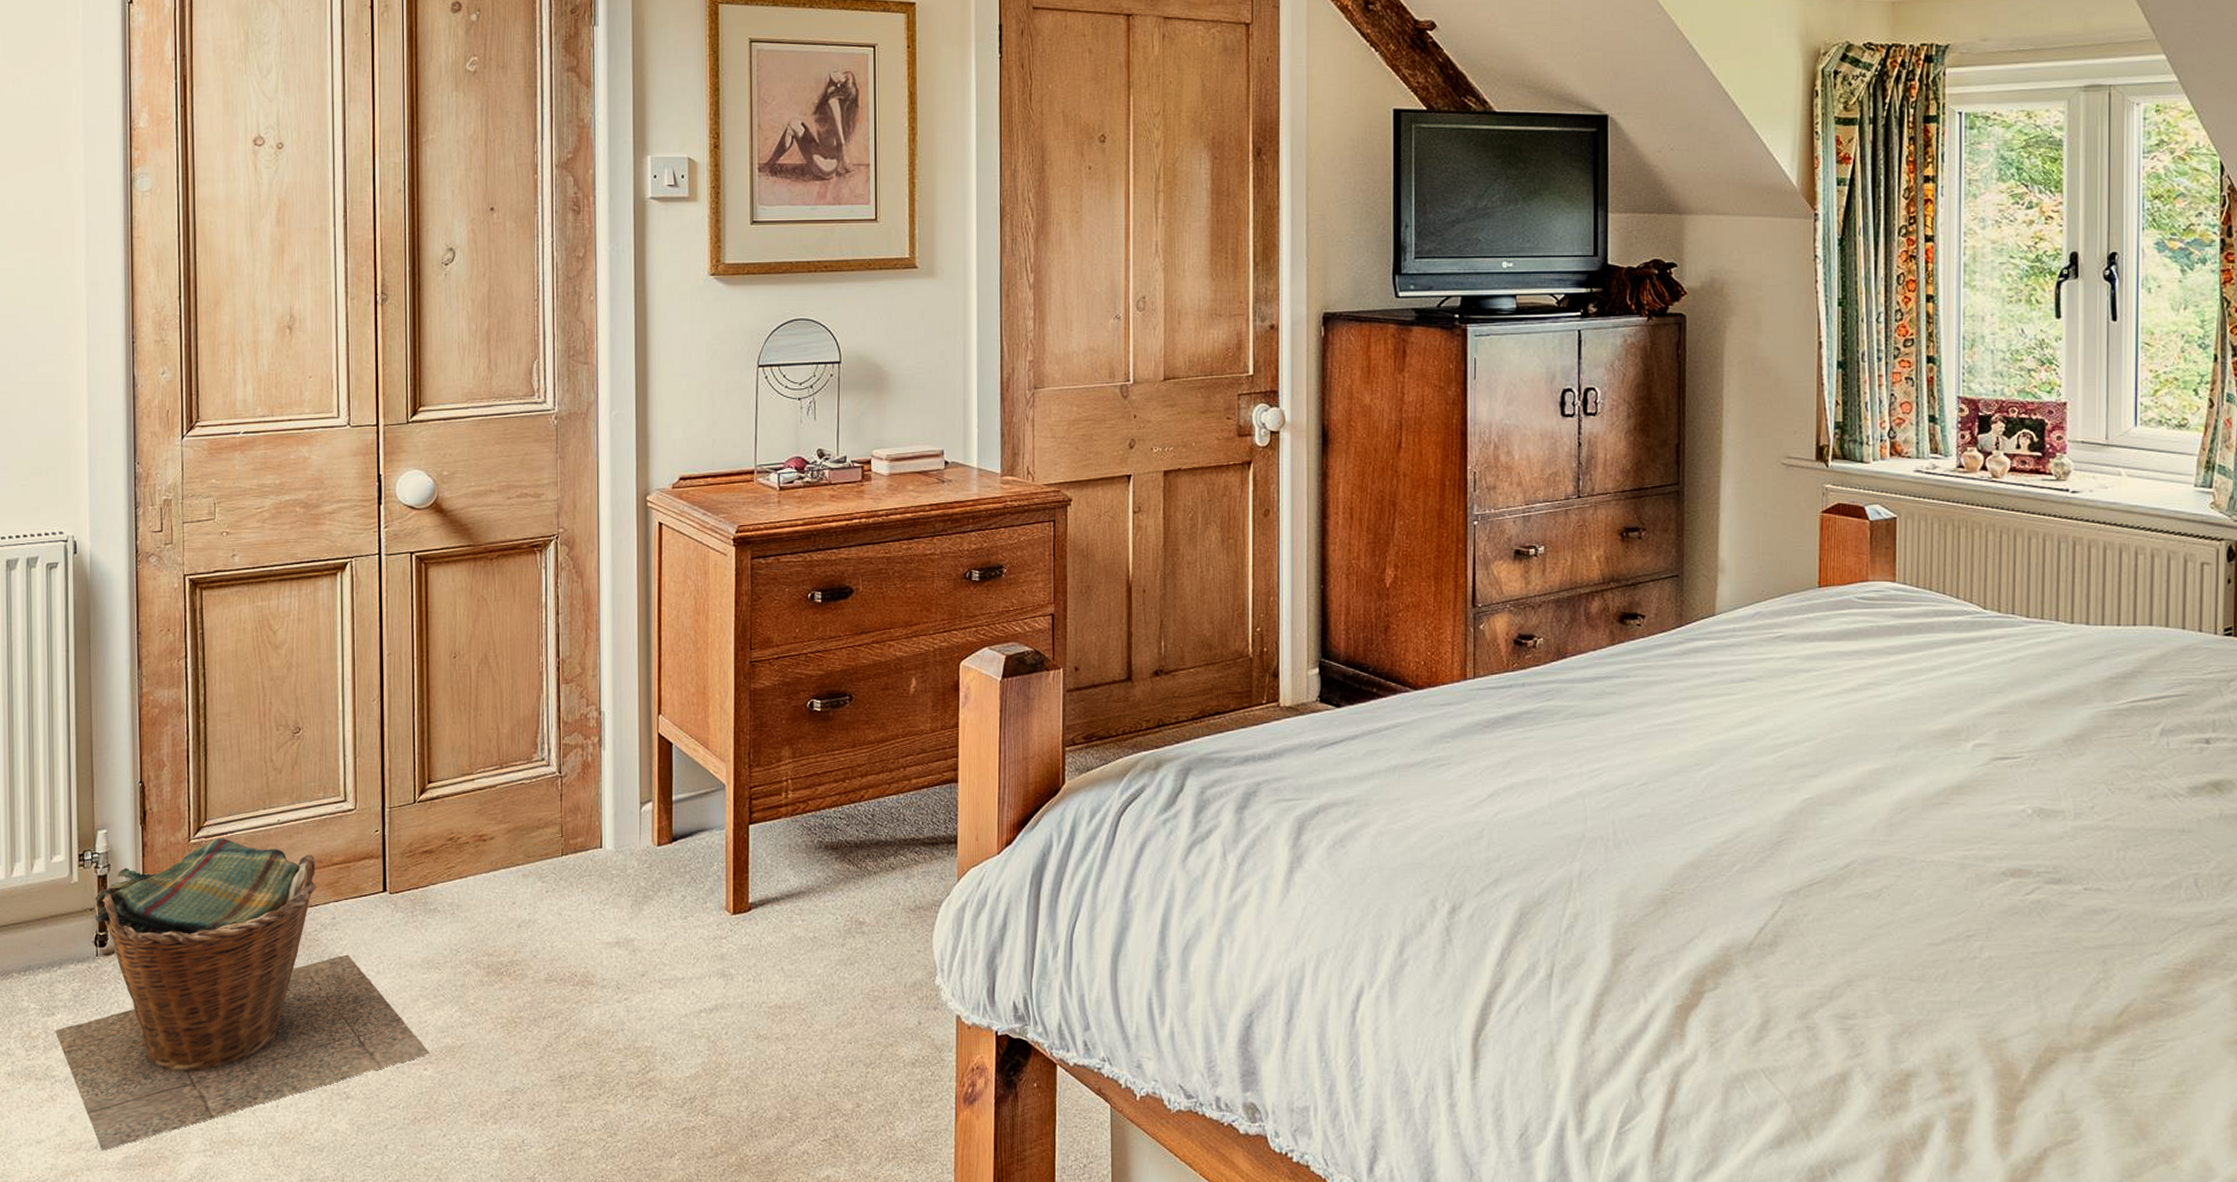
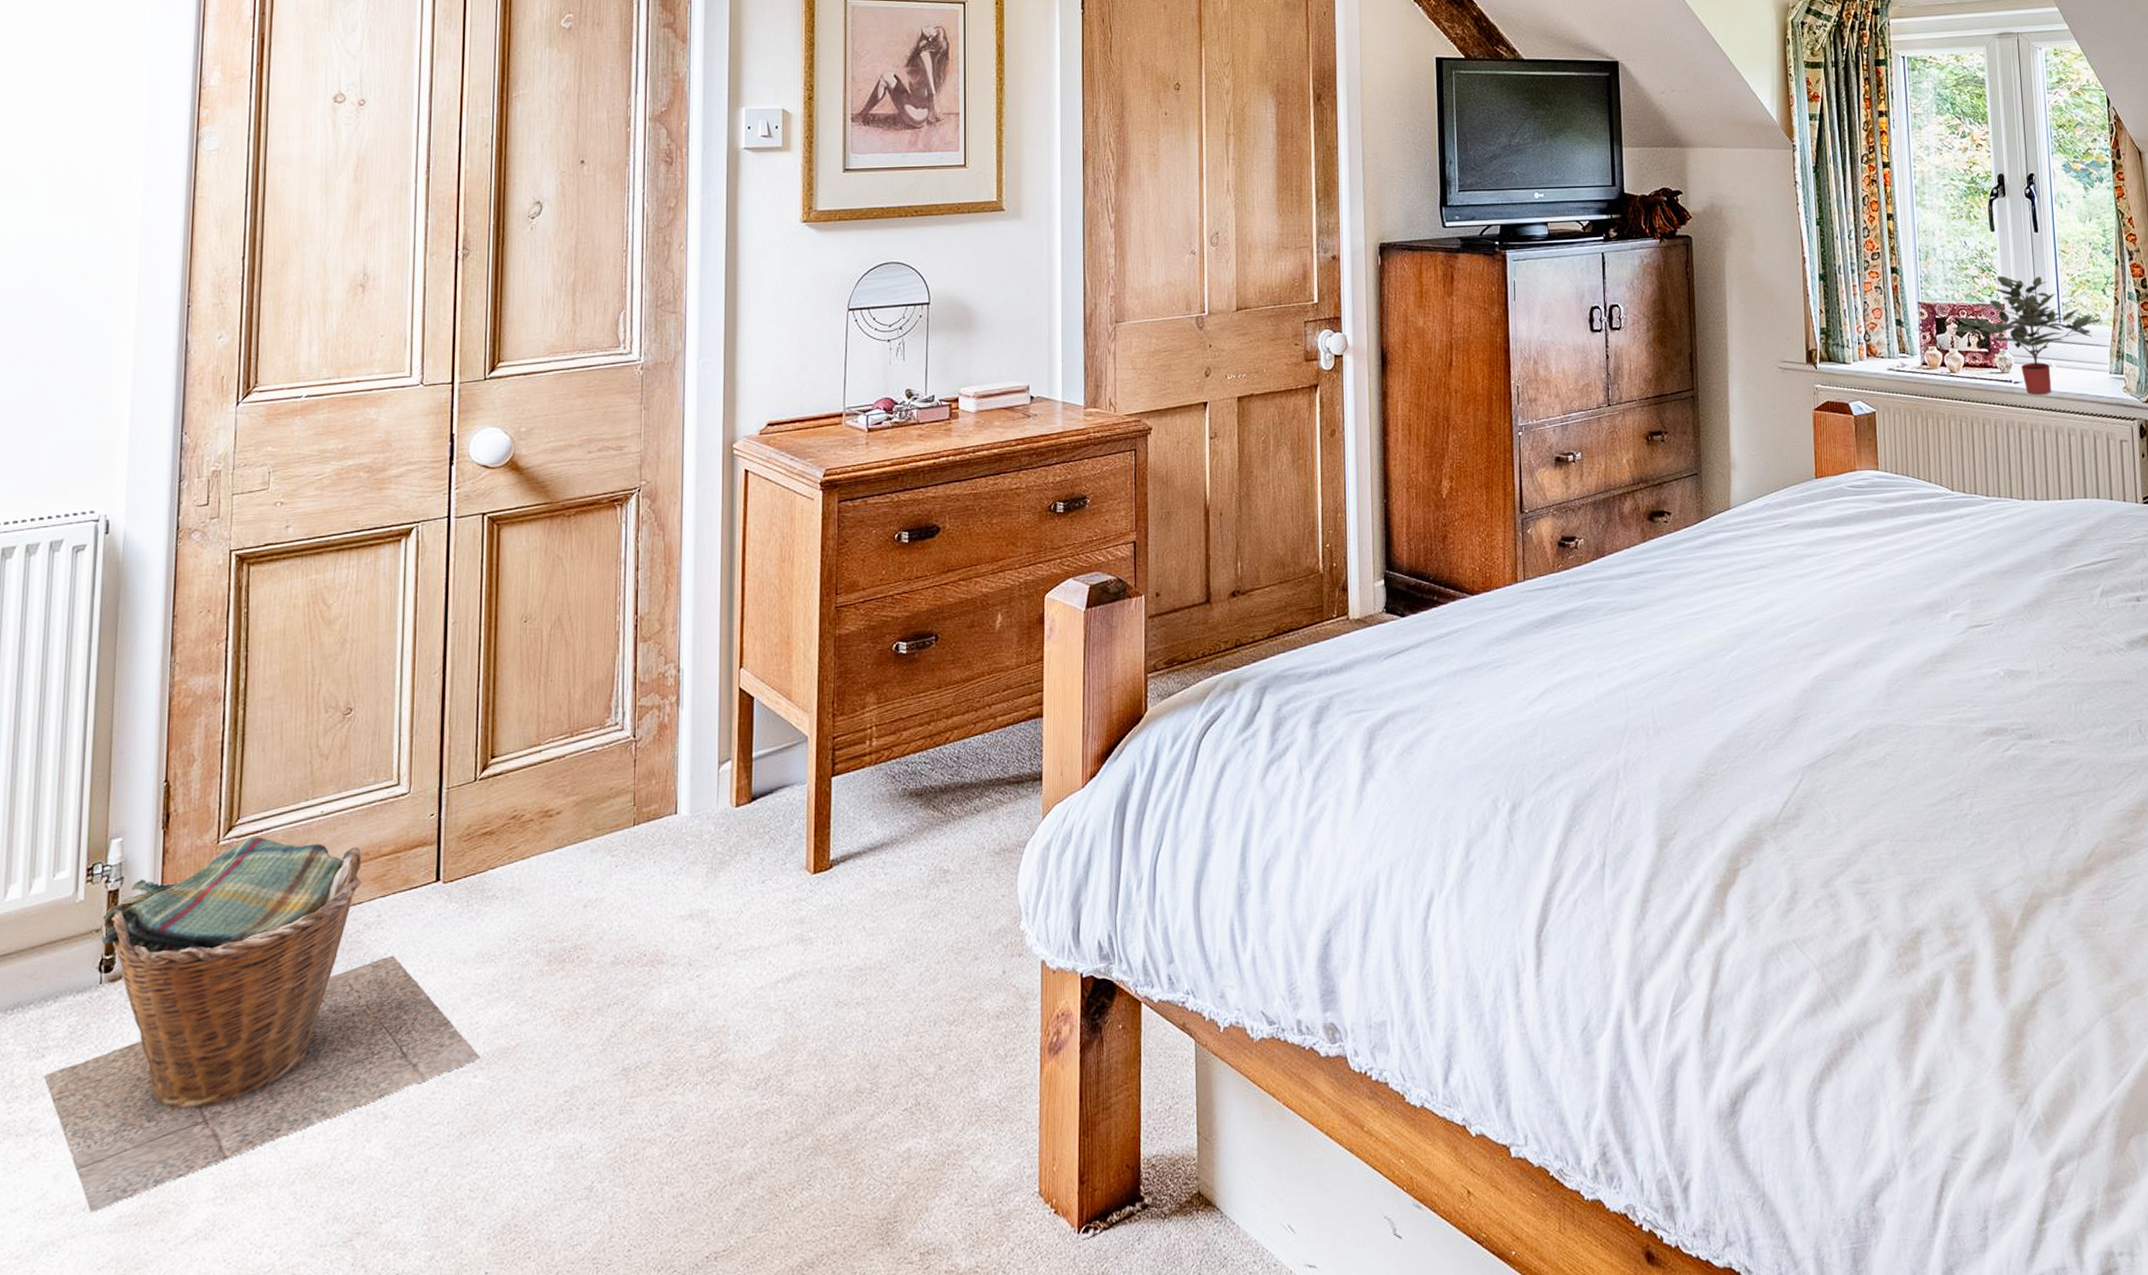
potted plant: none [1998,370,2191,507] -> present [1952,276,2103,395]

